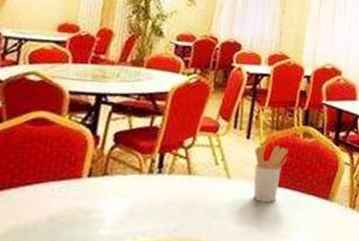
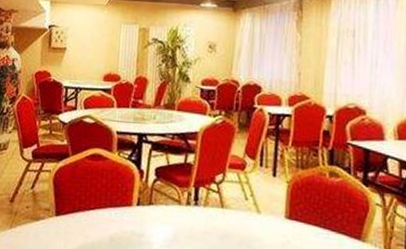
utensil holder: present [253,145,289,203] -> none [281,183,316,239]

